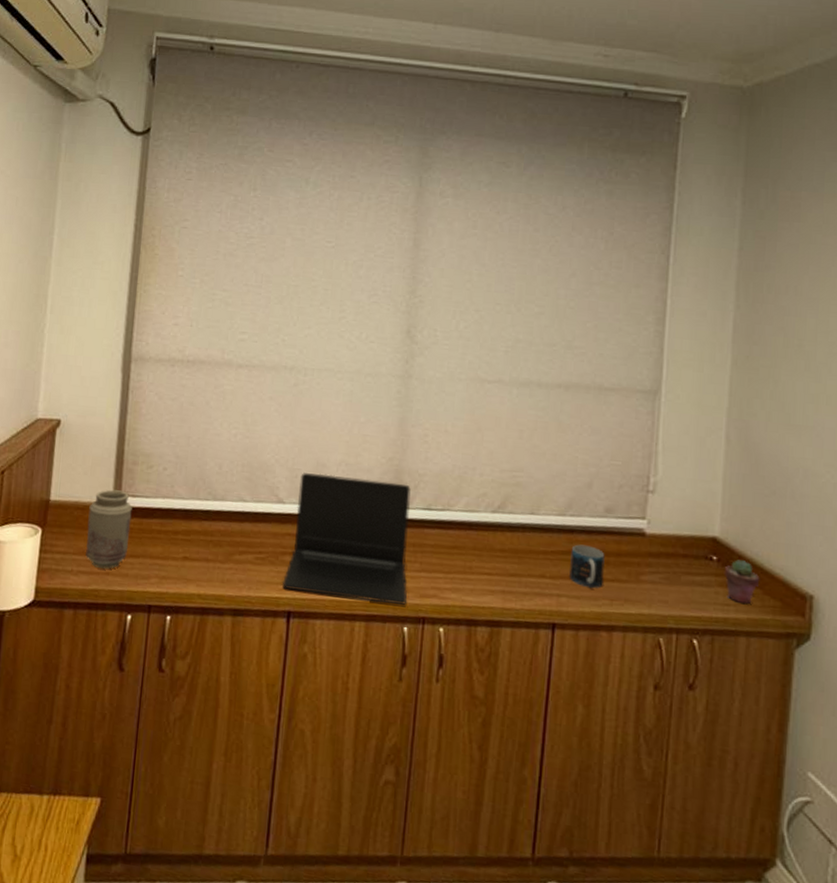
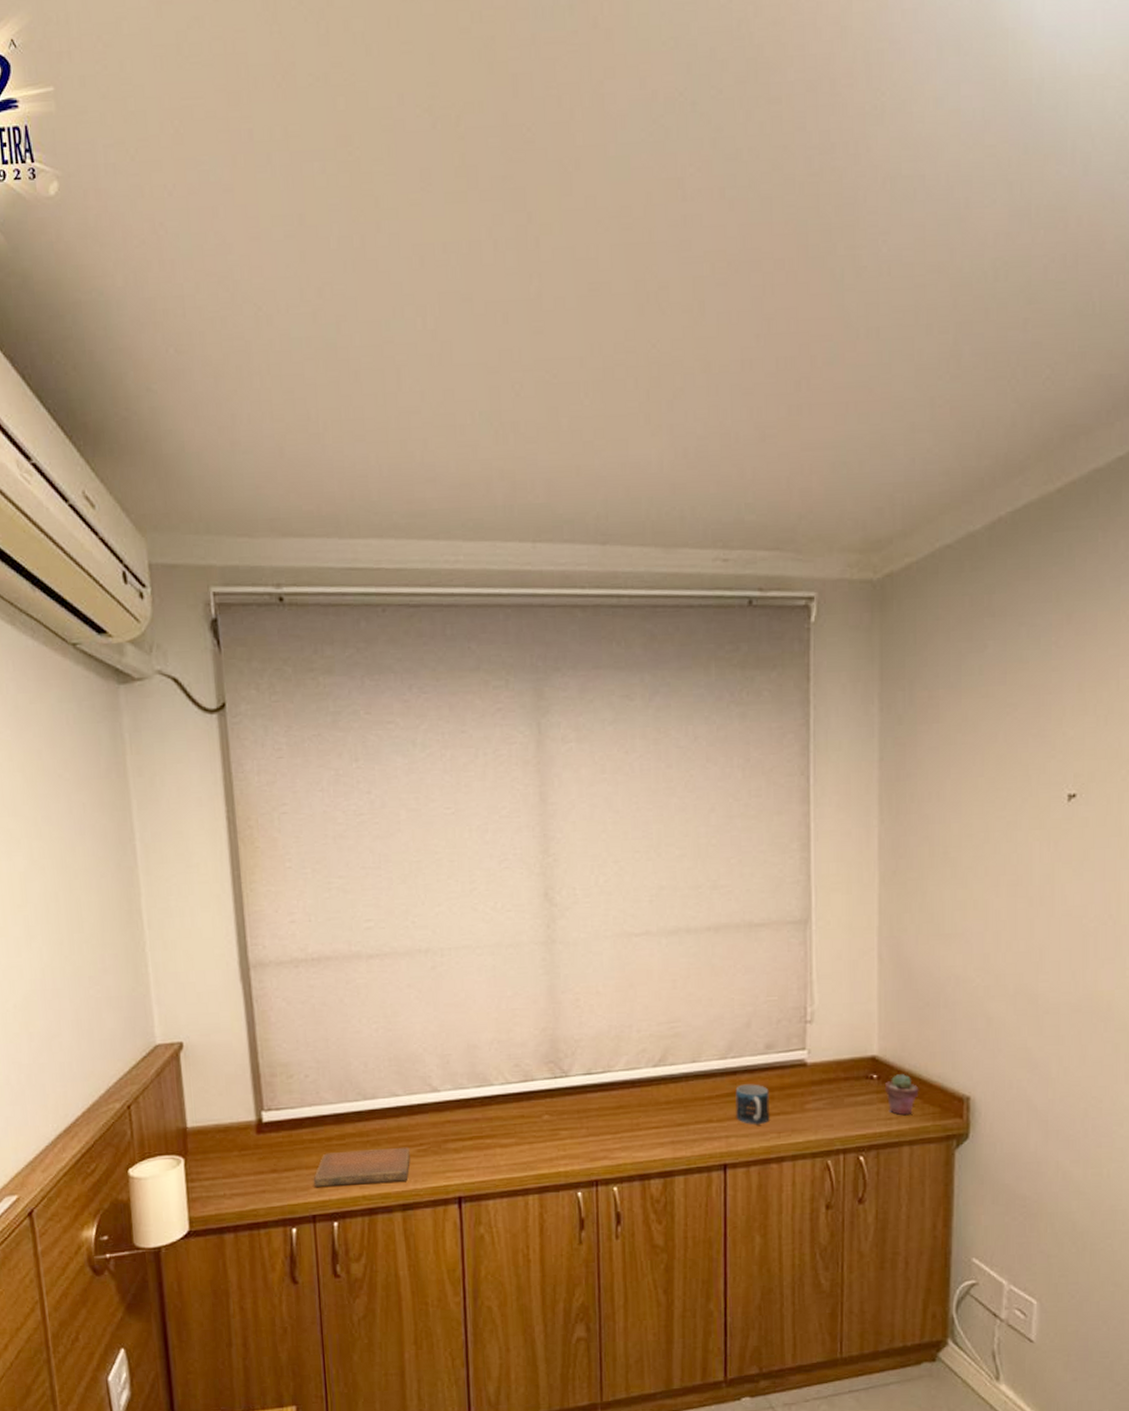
vase: present [86,489,132,569] -> none [231,1105,281,1187]
notebook: none [154,546,249,587] -> present [313,1147,410,1187]
laptop: present [281,473,411,605] -> none [448,1052,578,1177]

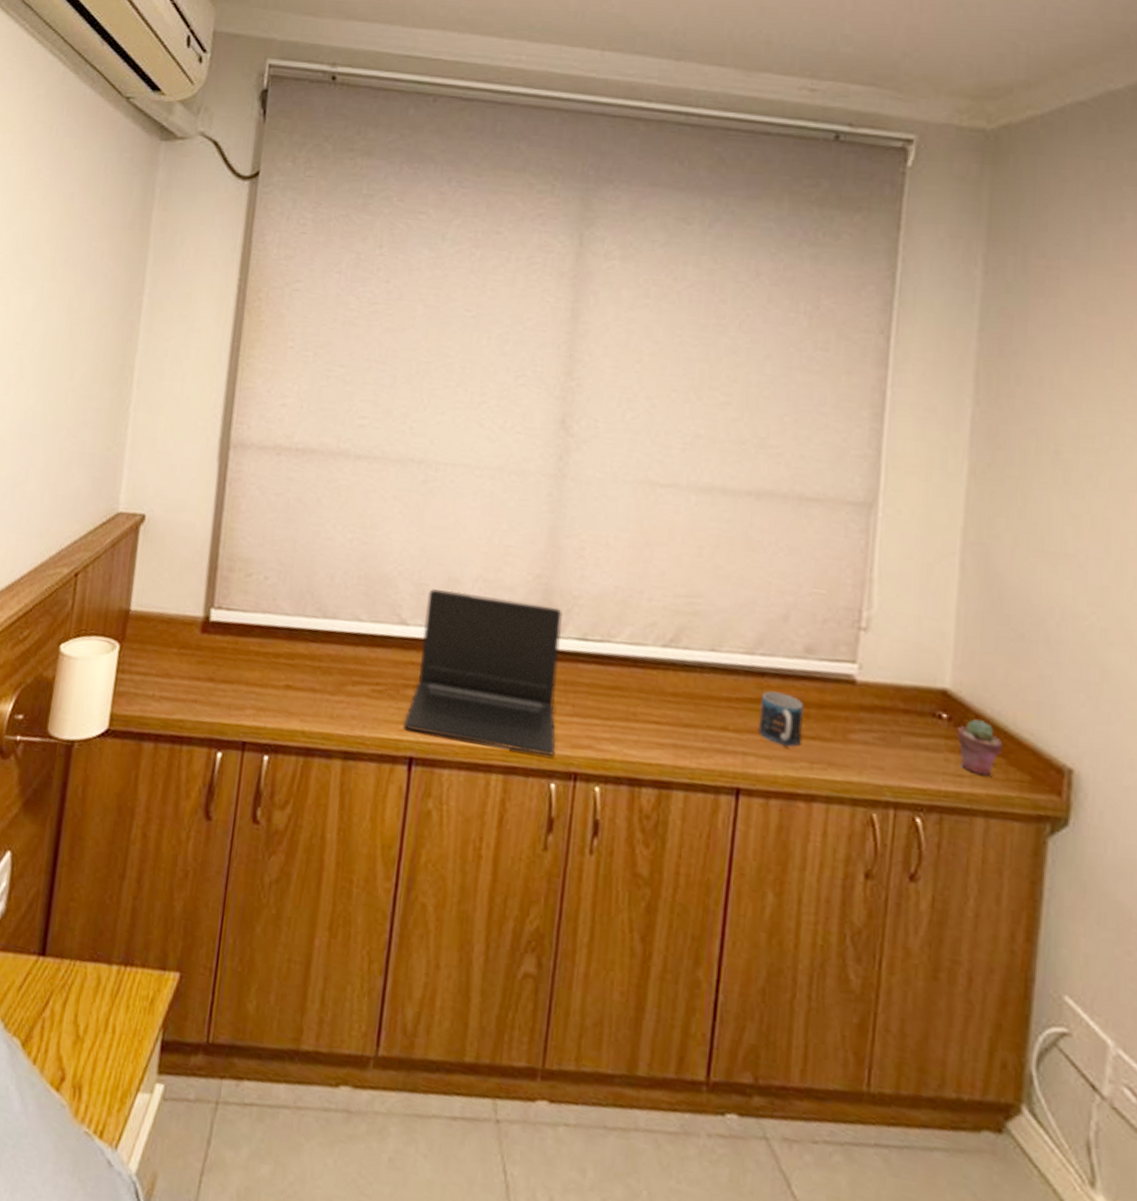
notebook: present [313,1147,410,1187] -> none [250,671,364,724]
laptop: none [448,1052,578,1177] -> present [402,589,563,756]

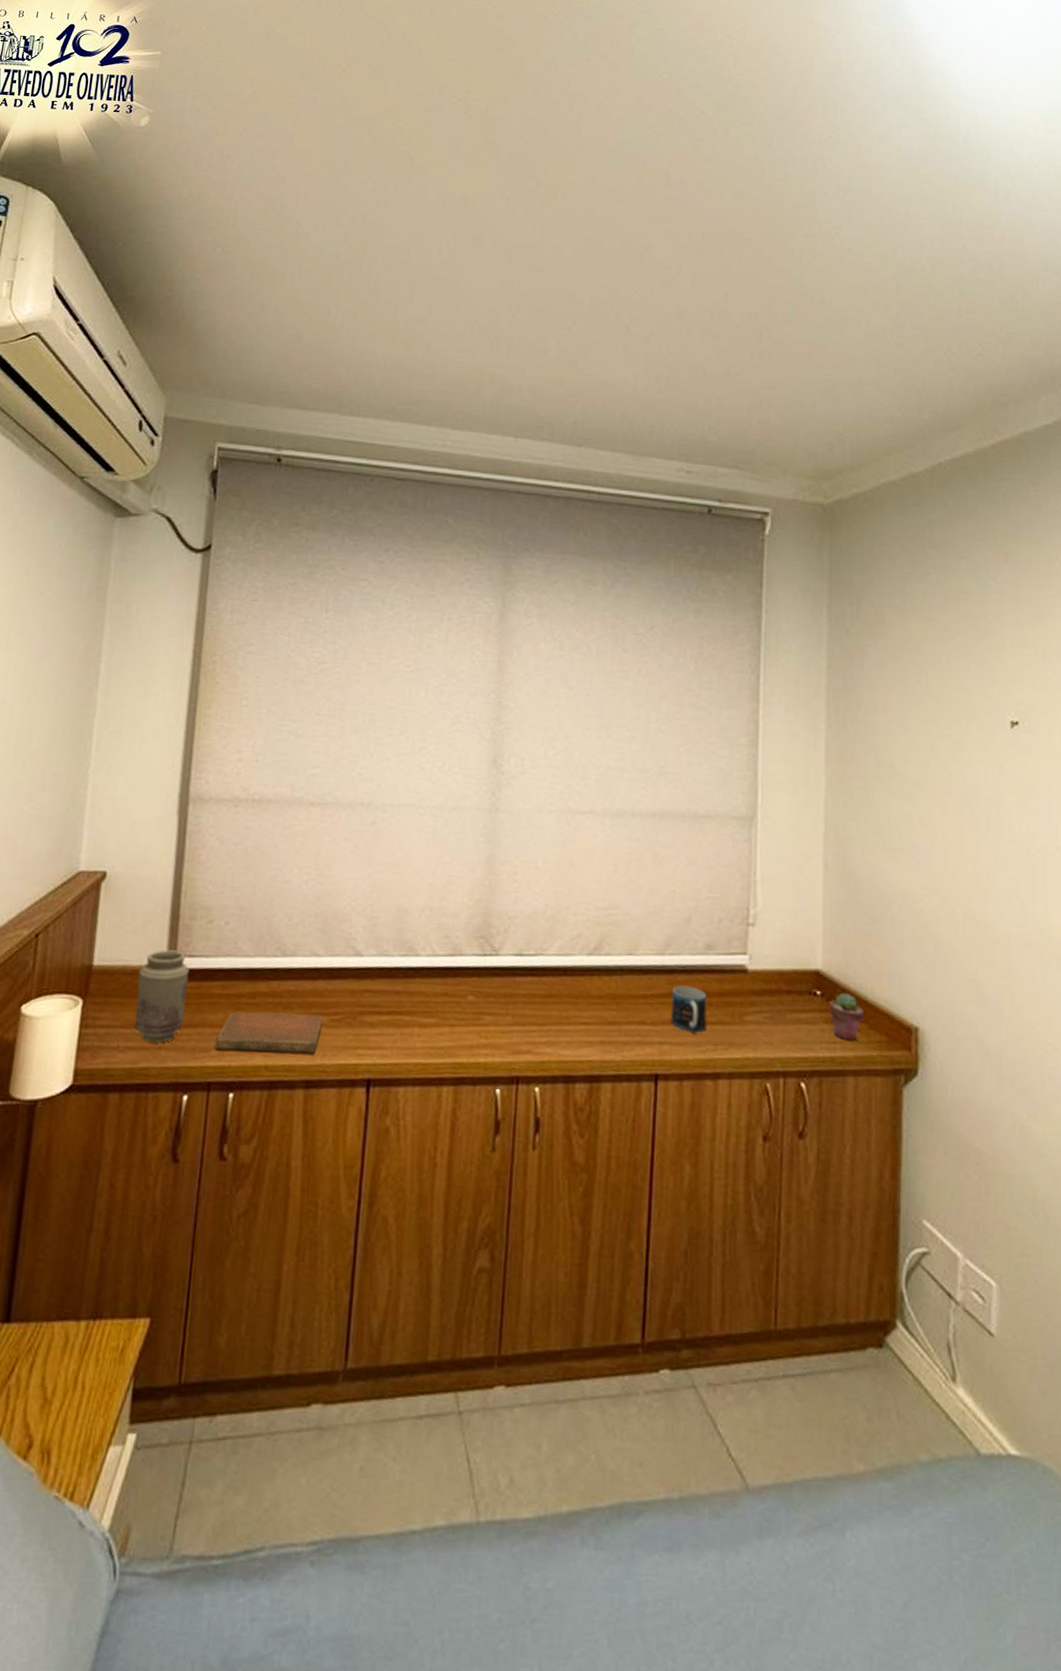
vase: none [170,600,227,696] -> present [134,950,190,1042]
notebook: none [250,671,364,724] -> present [214,1011,323,1054]
laptop: present [402,589,563,756] -> none [360,920,500,1064]

